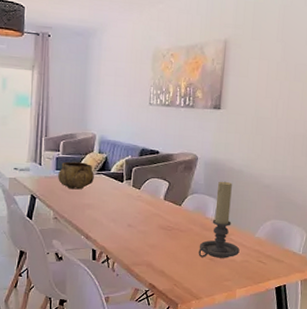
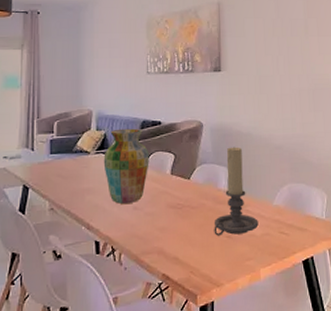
decorative bowl: present [58,161,94,190] -> none [53,142,93,174]
vase: none [103,154,146,222] -> present [103,128,149,205]

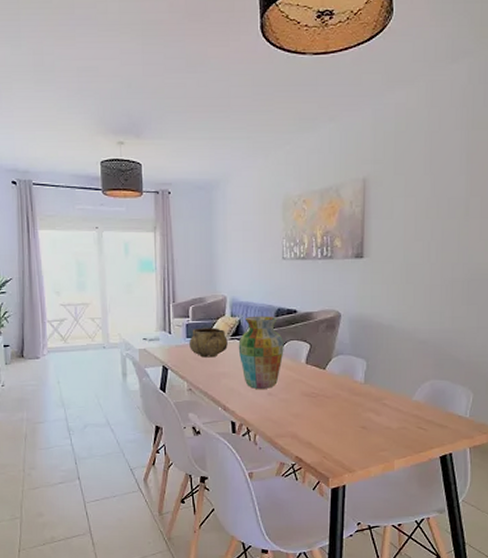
decorative bowl: none [53,142,93,174] -> present [189,328,228,358]
candle holder: present [214,147,259,236] -> none [348,339,395,426]

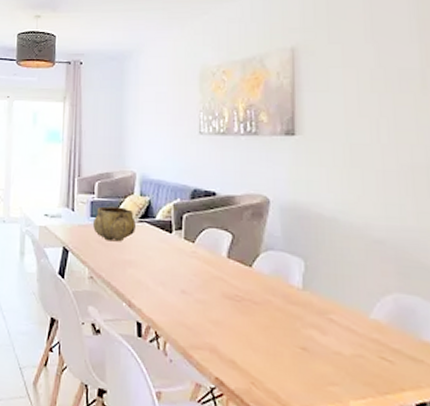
vase: present [238,316,284,390] -> none [147,196,201,286]

